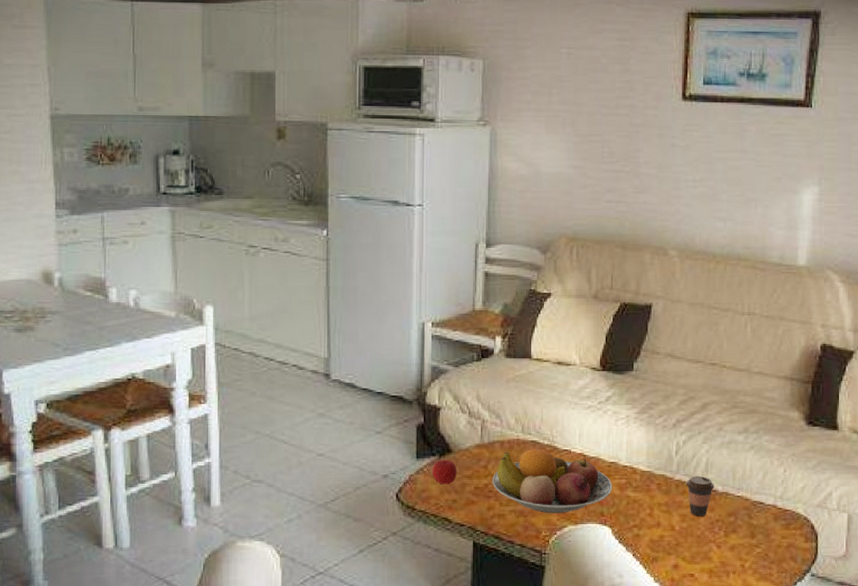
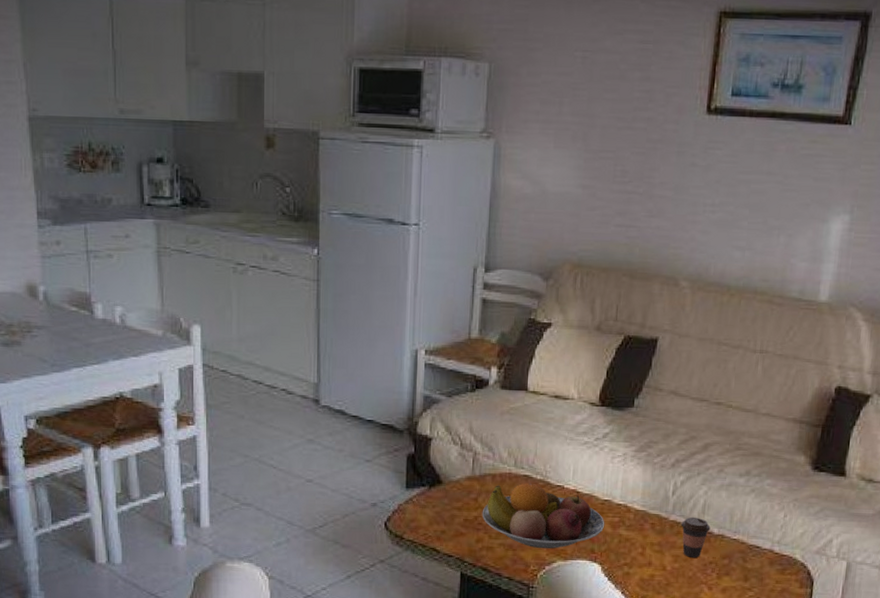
apple: present [433,456,458,485] -> none [422,487,447,516]

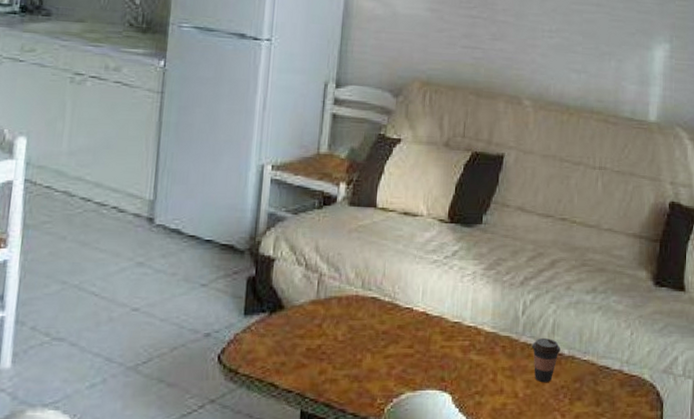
fruit bowl: present [482,483,605,549] -> none [326,305,455,379]

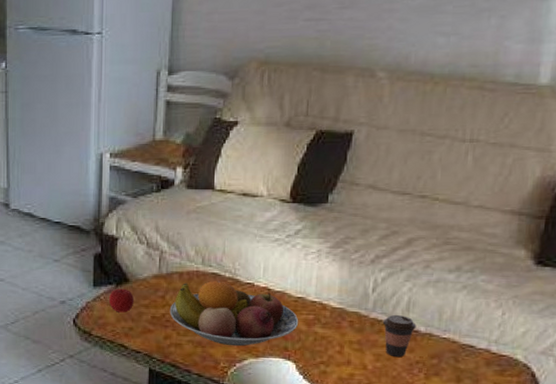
apple: none [260,313,289,345] -> present [109,285,135,313]
fruit bowl: none [326,305,455,379] -> present [169,280,299,347]

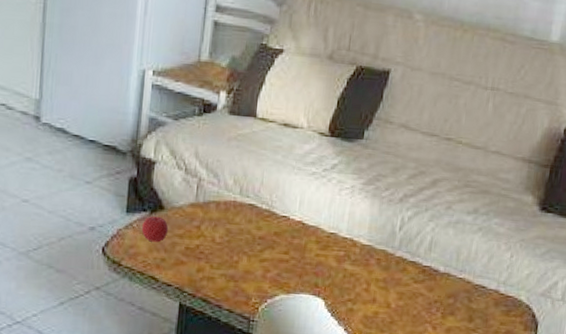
fruit bowl: present [169,280,299,347] -> none [204,212,330,282]
coffee cup: present [382,314,416,358] -> none [406,253,437,297]

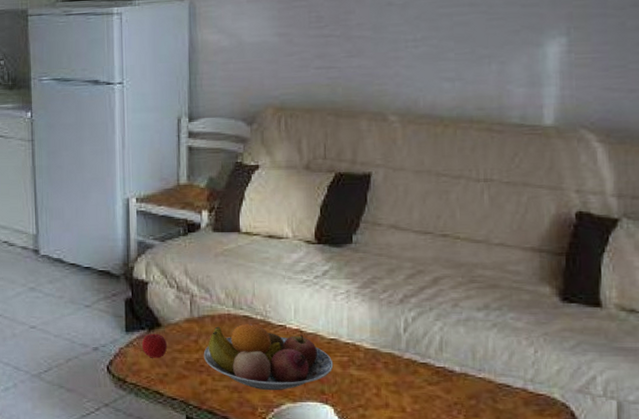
fruit bowl: none [204,212,330,282] -> present [203,323,334,391]

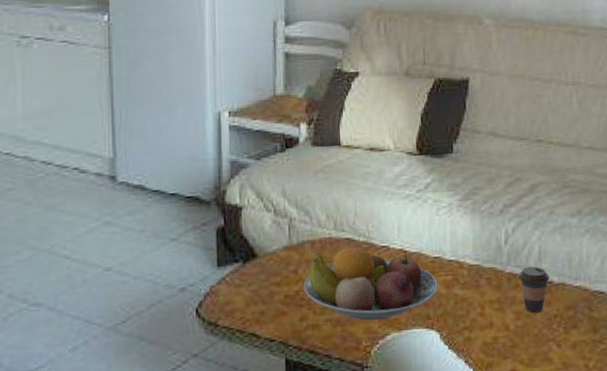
apple: present [142,330,168,358] -> none [236,262,265,295]
coffee cup: none [417,354,451,399] -> present [518,266,550,313]

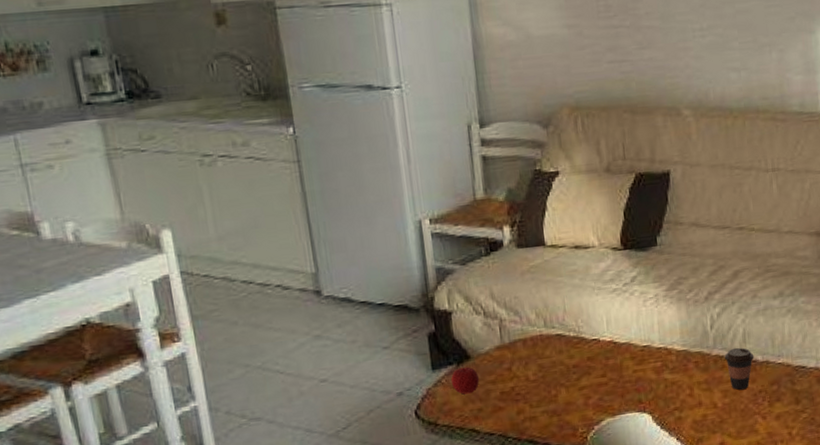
apple: none [236,262,265,295] -> present [451,364,480,395]
fruit bowl: present [303,246,438,321] -> none [518,341,648,409]

